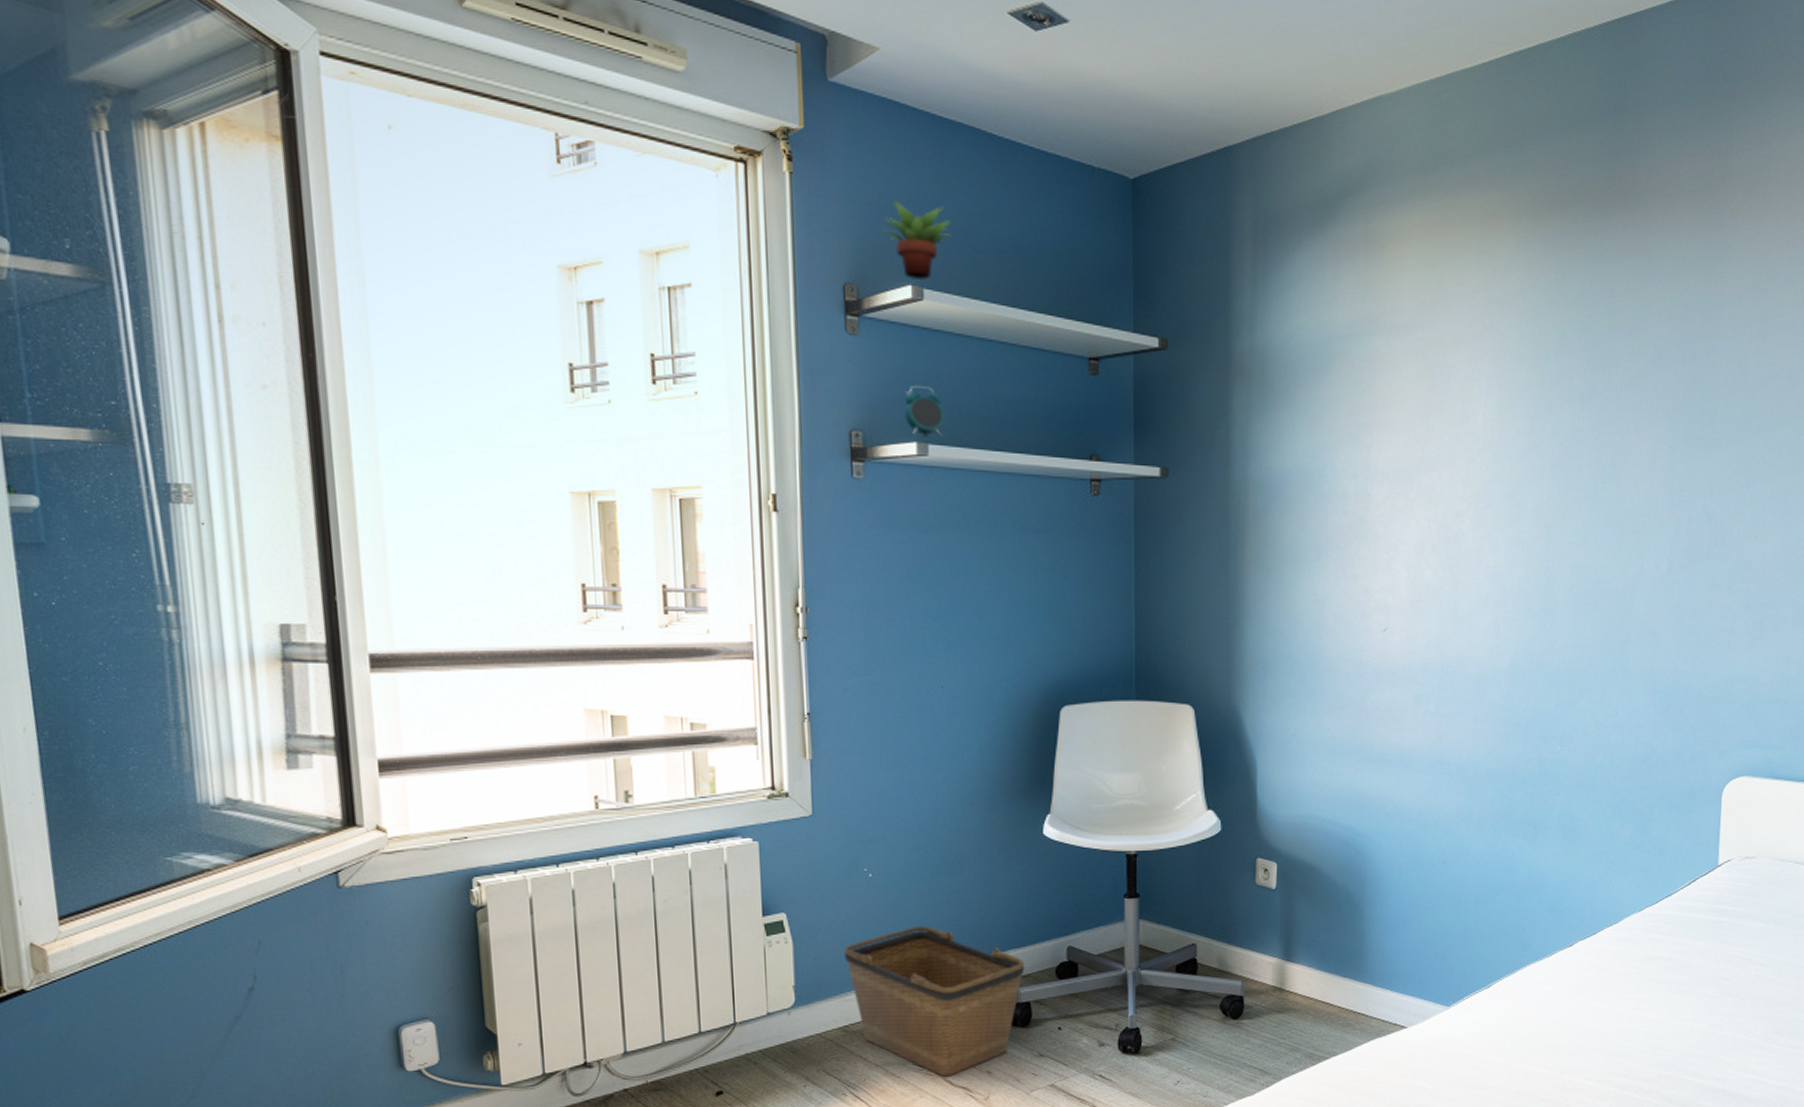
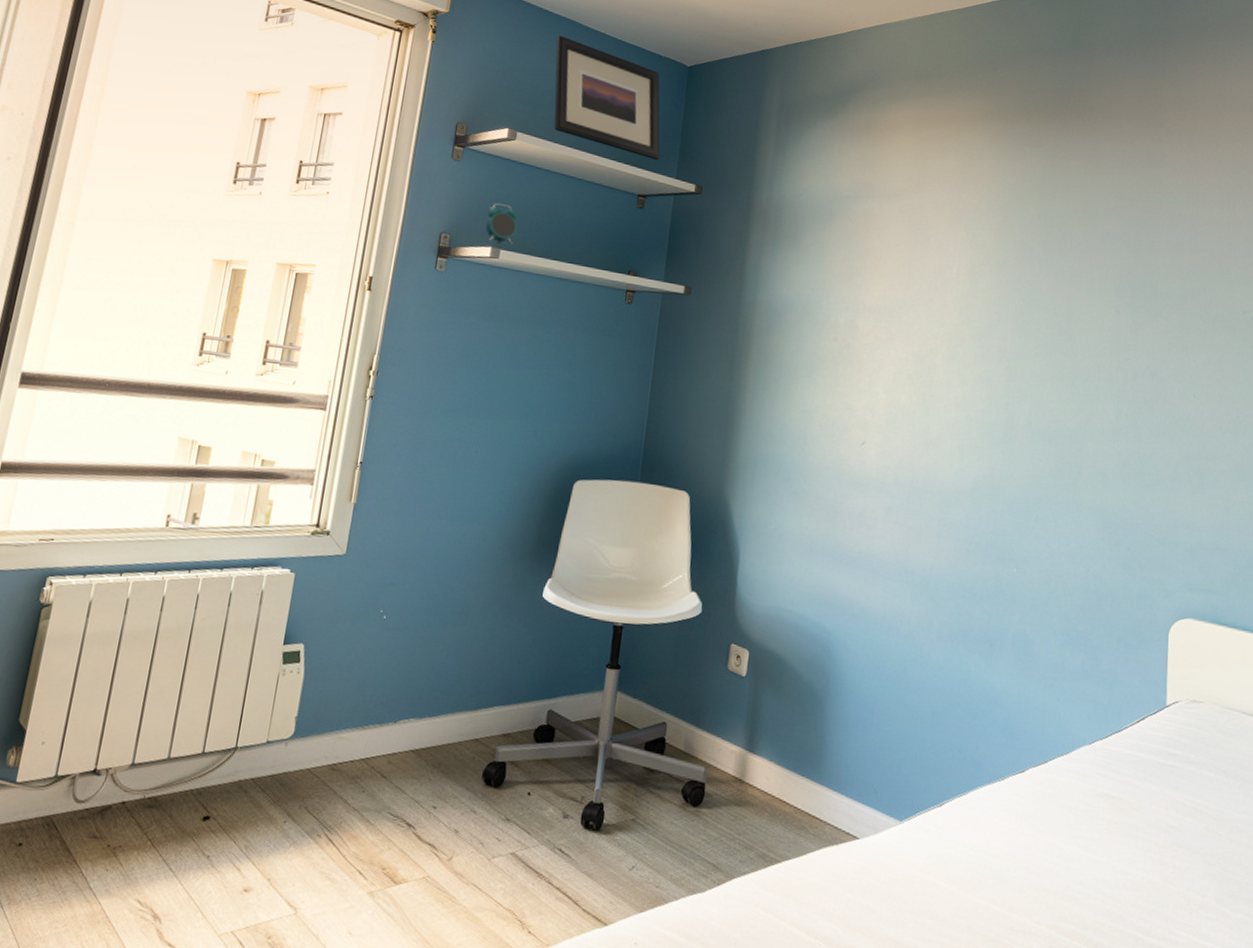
bicycle basket: present [844,926,1026,1077] -> none [346,672,507,831]
succulent plant: present [882,201,953,281] -> none [493,67,547,126]
picture frame: none [953,149,1109,311] -> present [554,35,660,161]

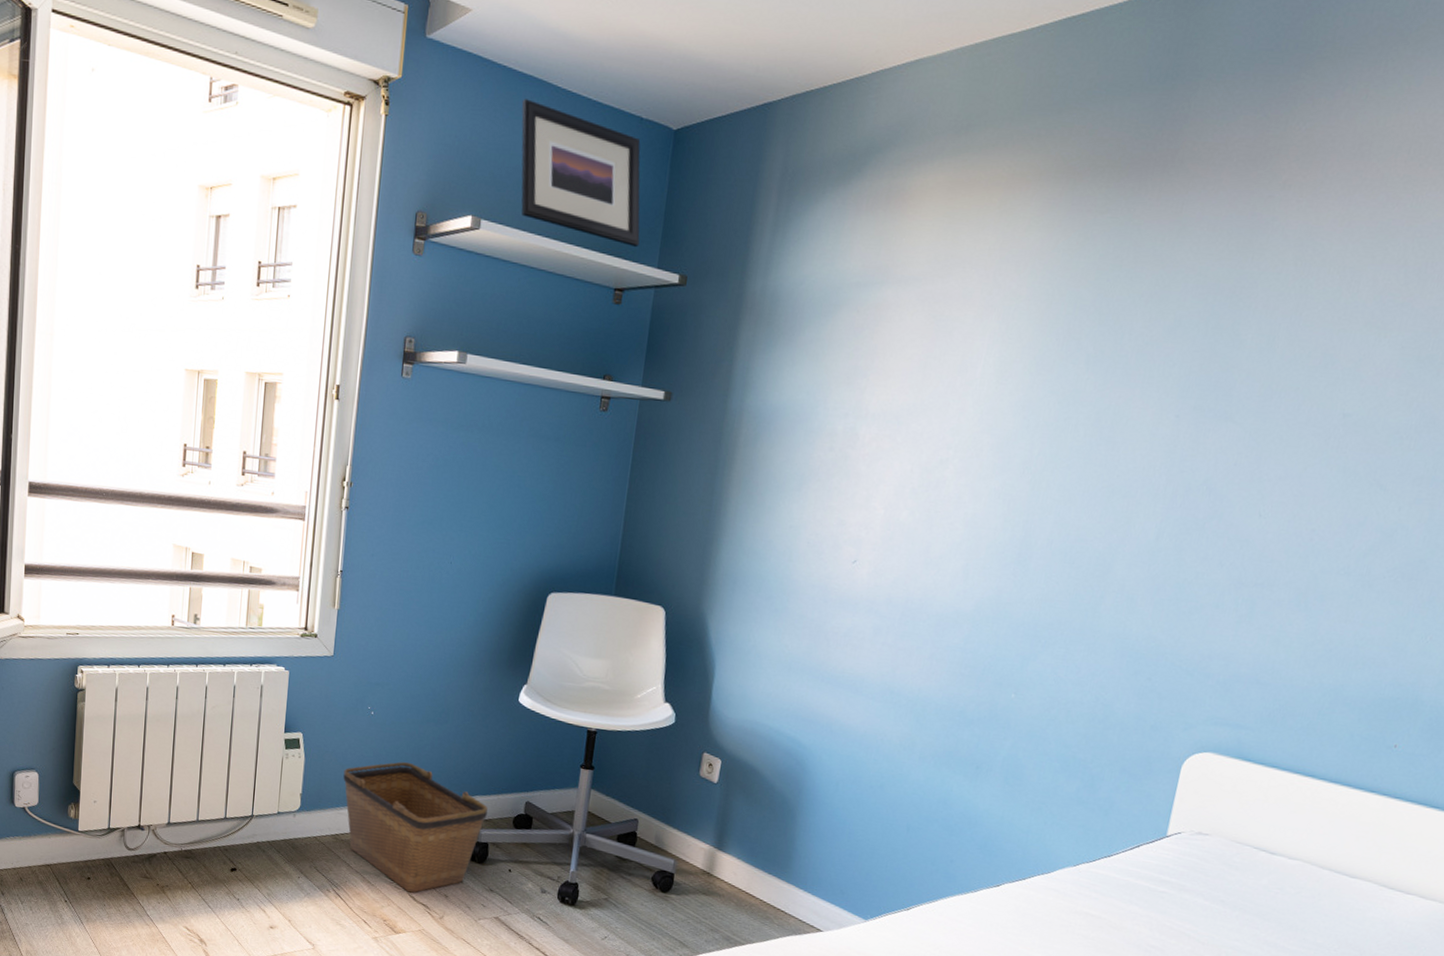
bicycle basket: none [346,672,507,831] -> present [343,761,488,893]
alarm clock: present [486,203,518,245] -> none [451,302,485,349]

